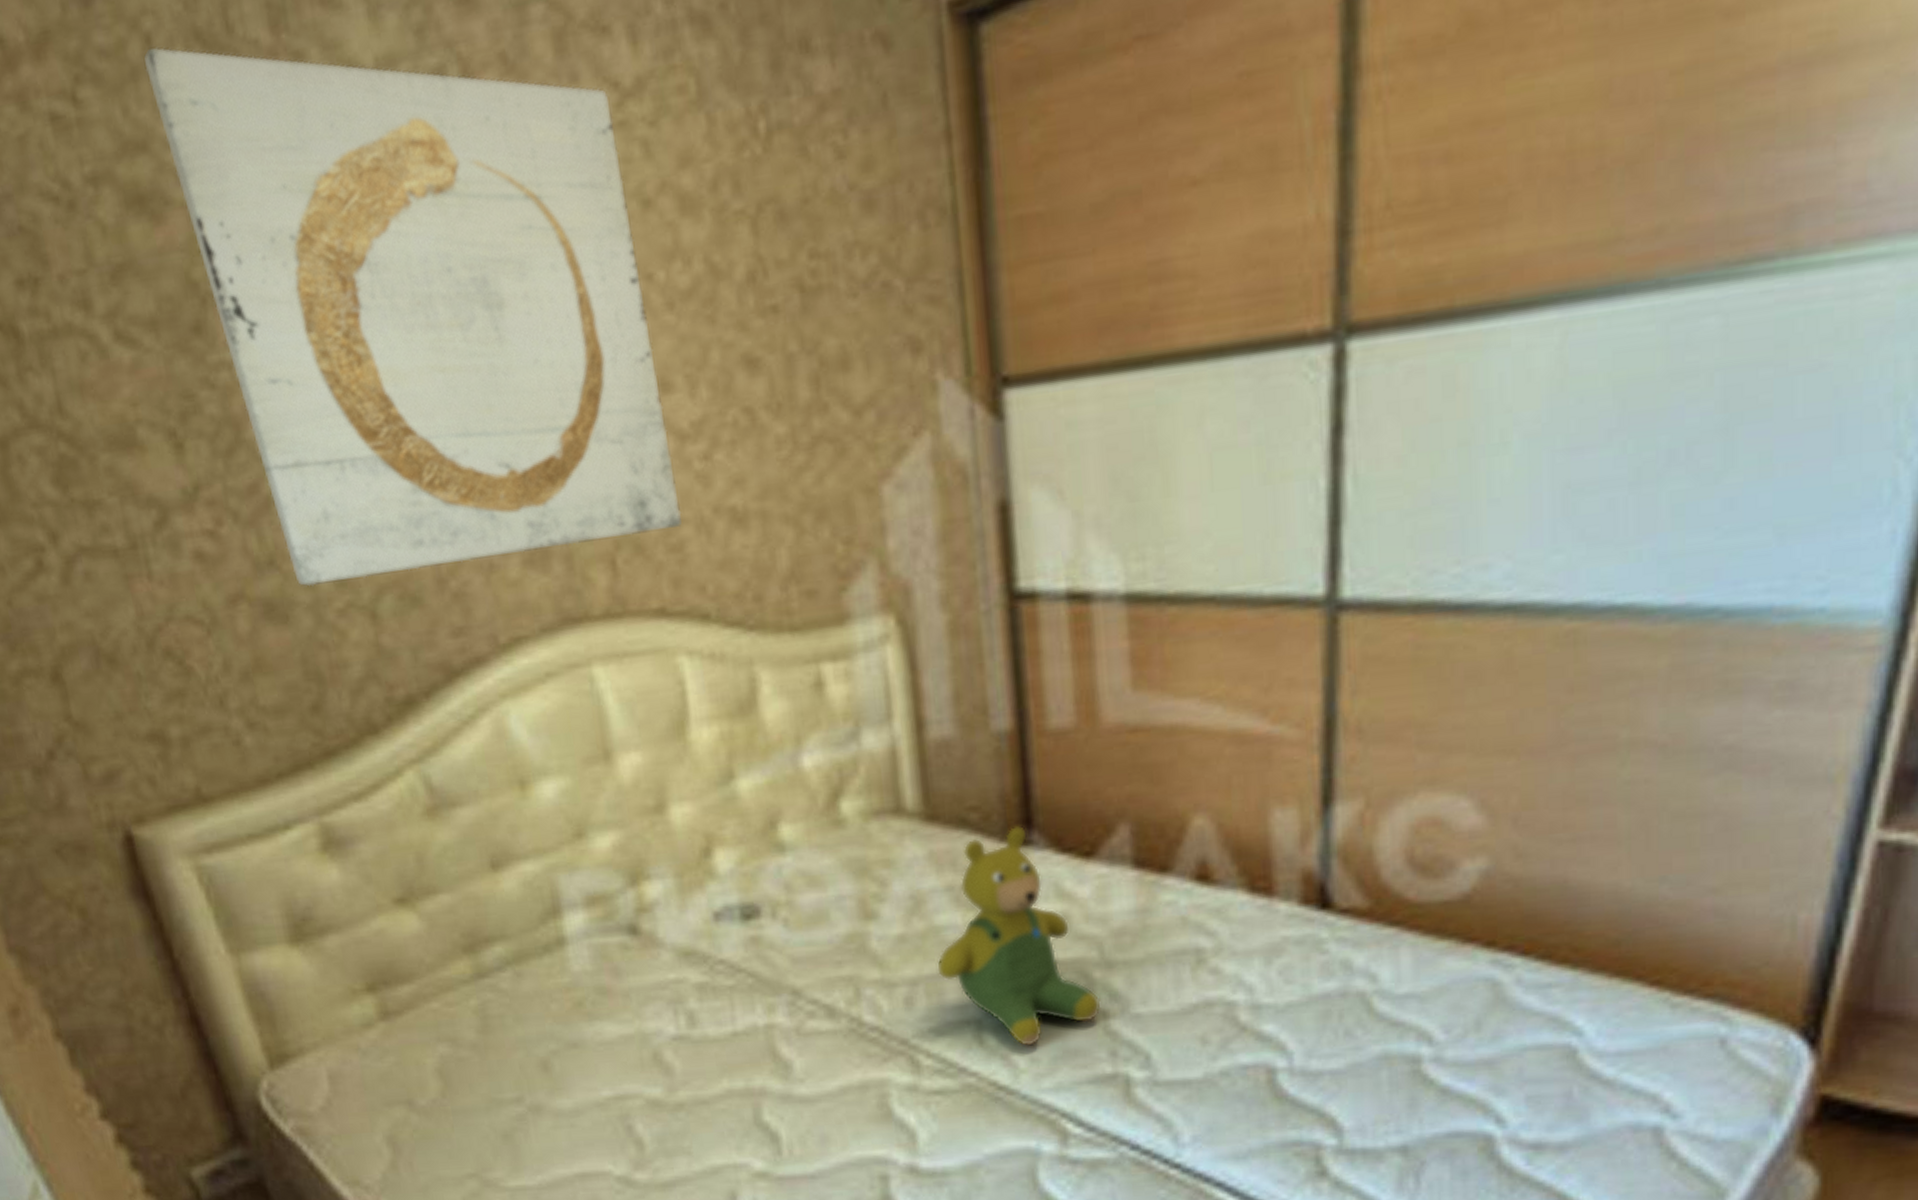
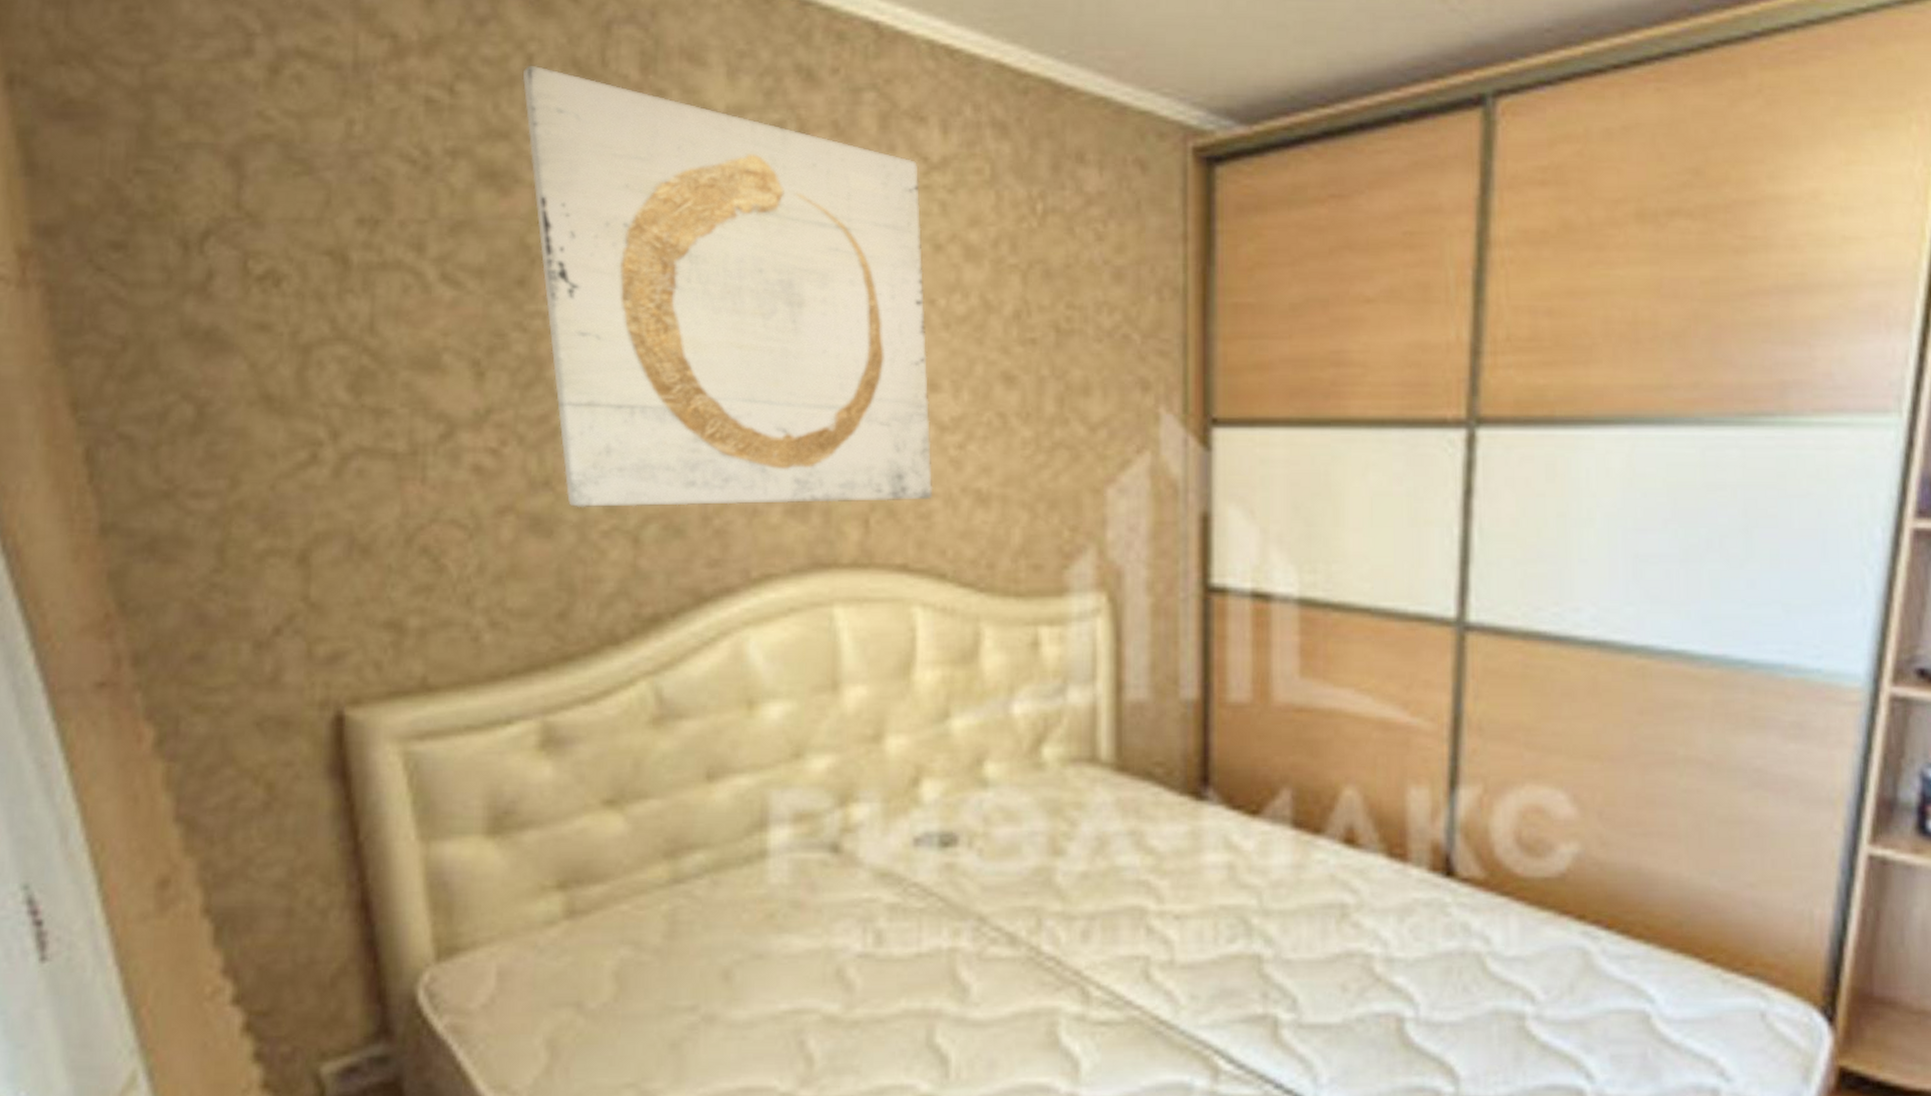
teddy bear: present [936,825,1101,1047] -> none [1113,782,1257,985]

